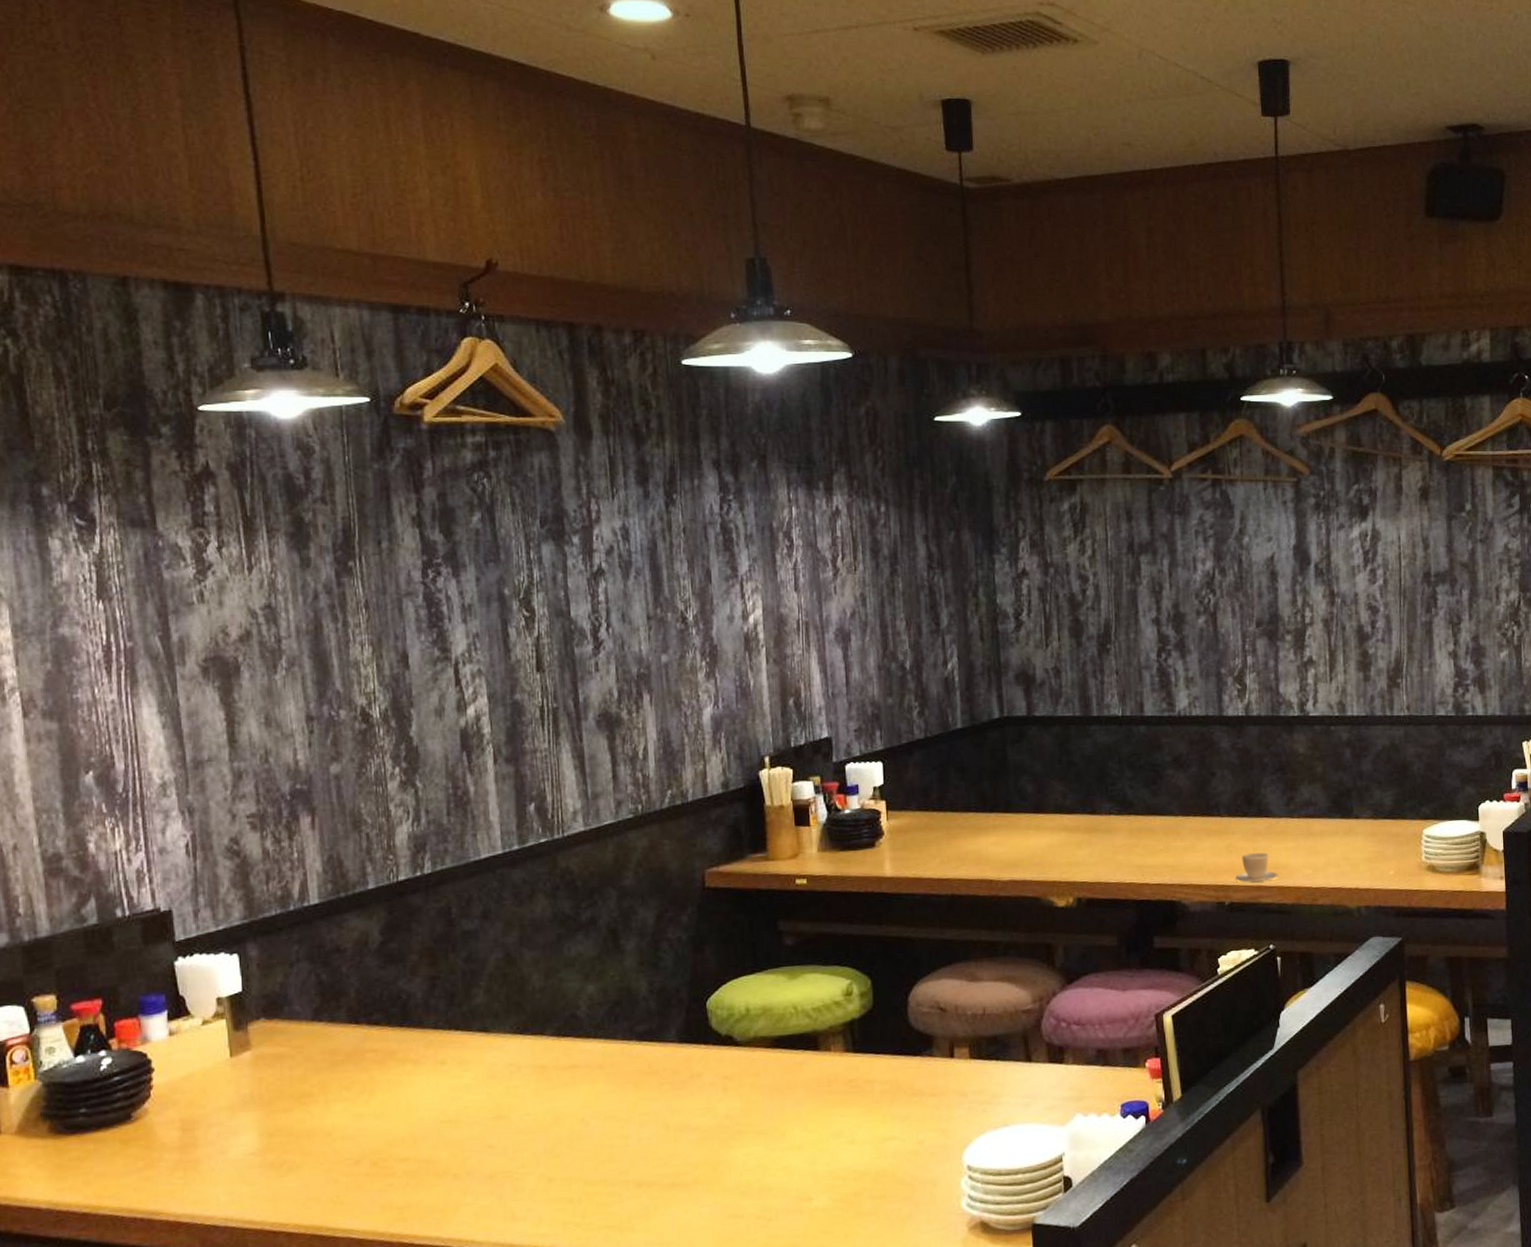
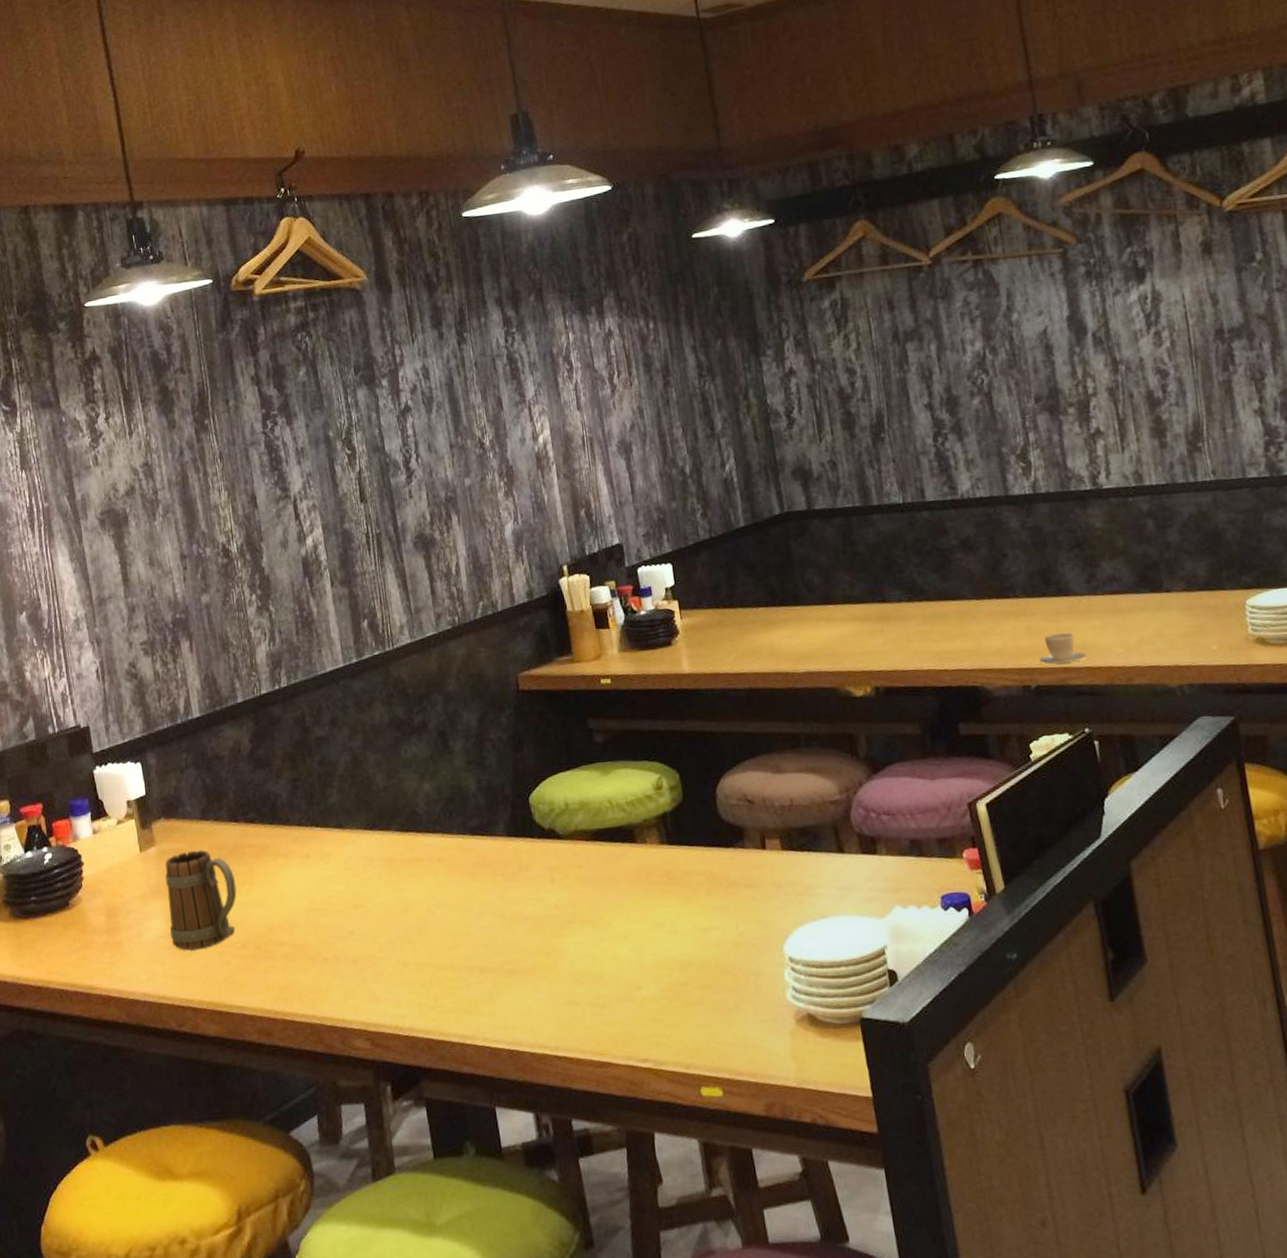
beer mug: none [262,1054,352,1168] -> present [165,850,237,950]

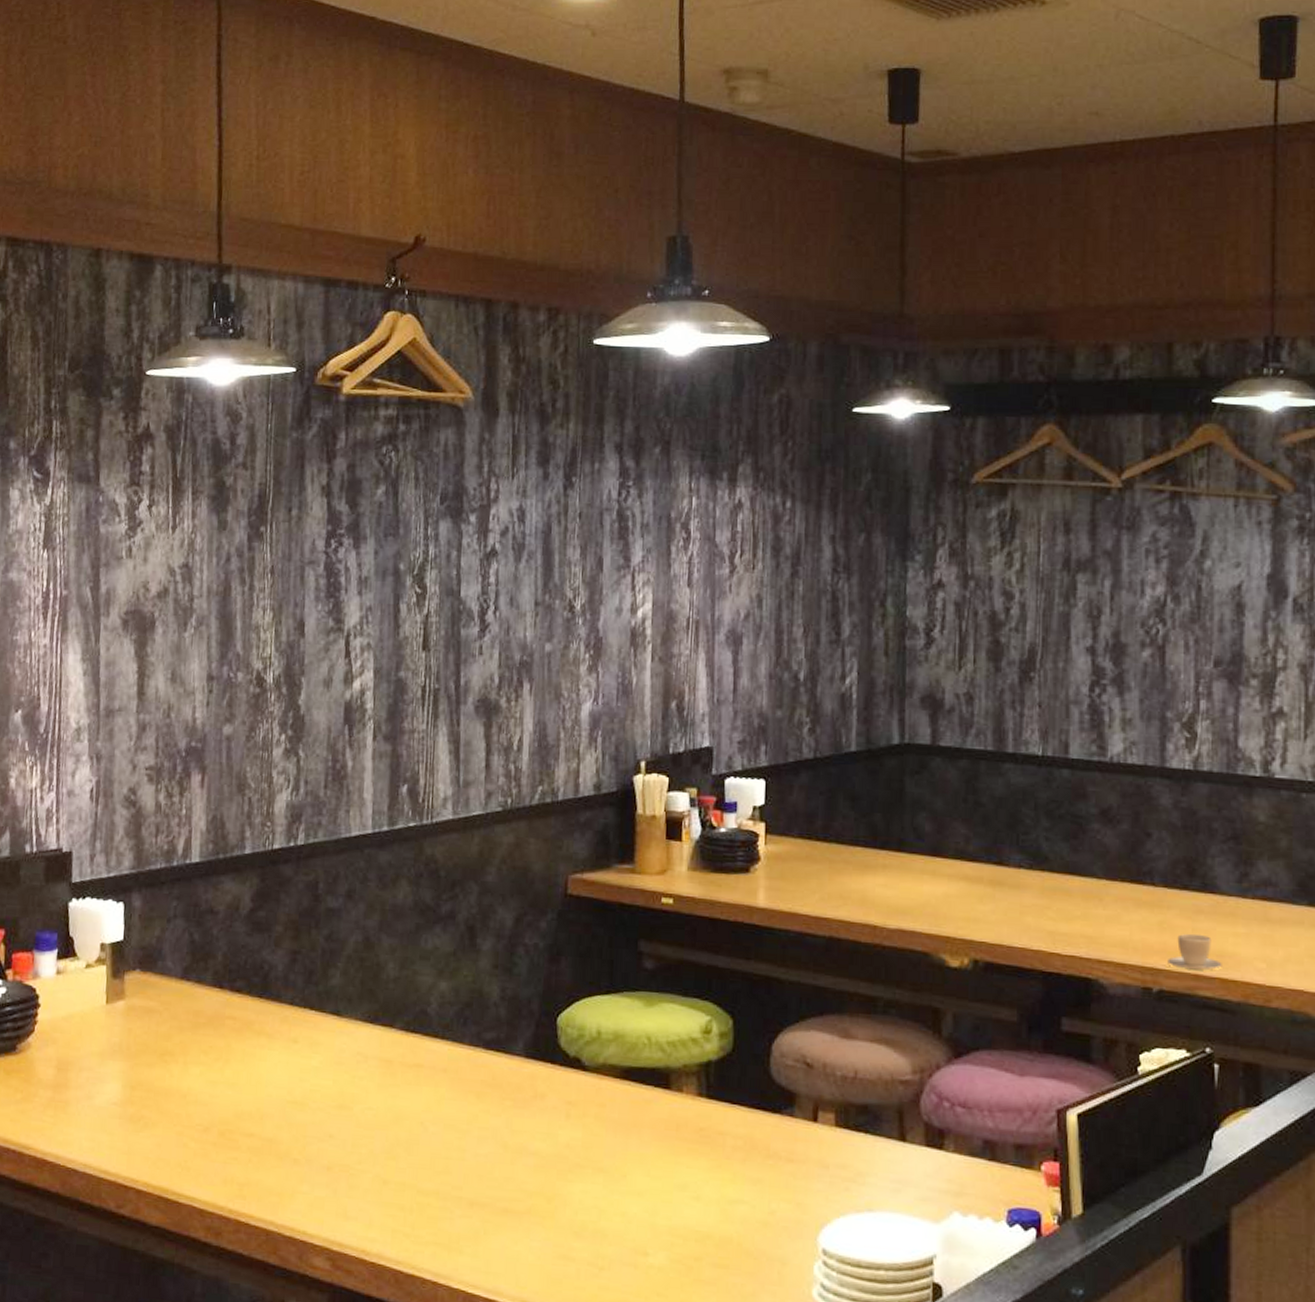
beer mug: present [165,850,237,950] -> none [125,1012,209,1124]

